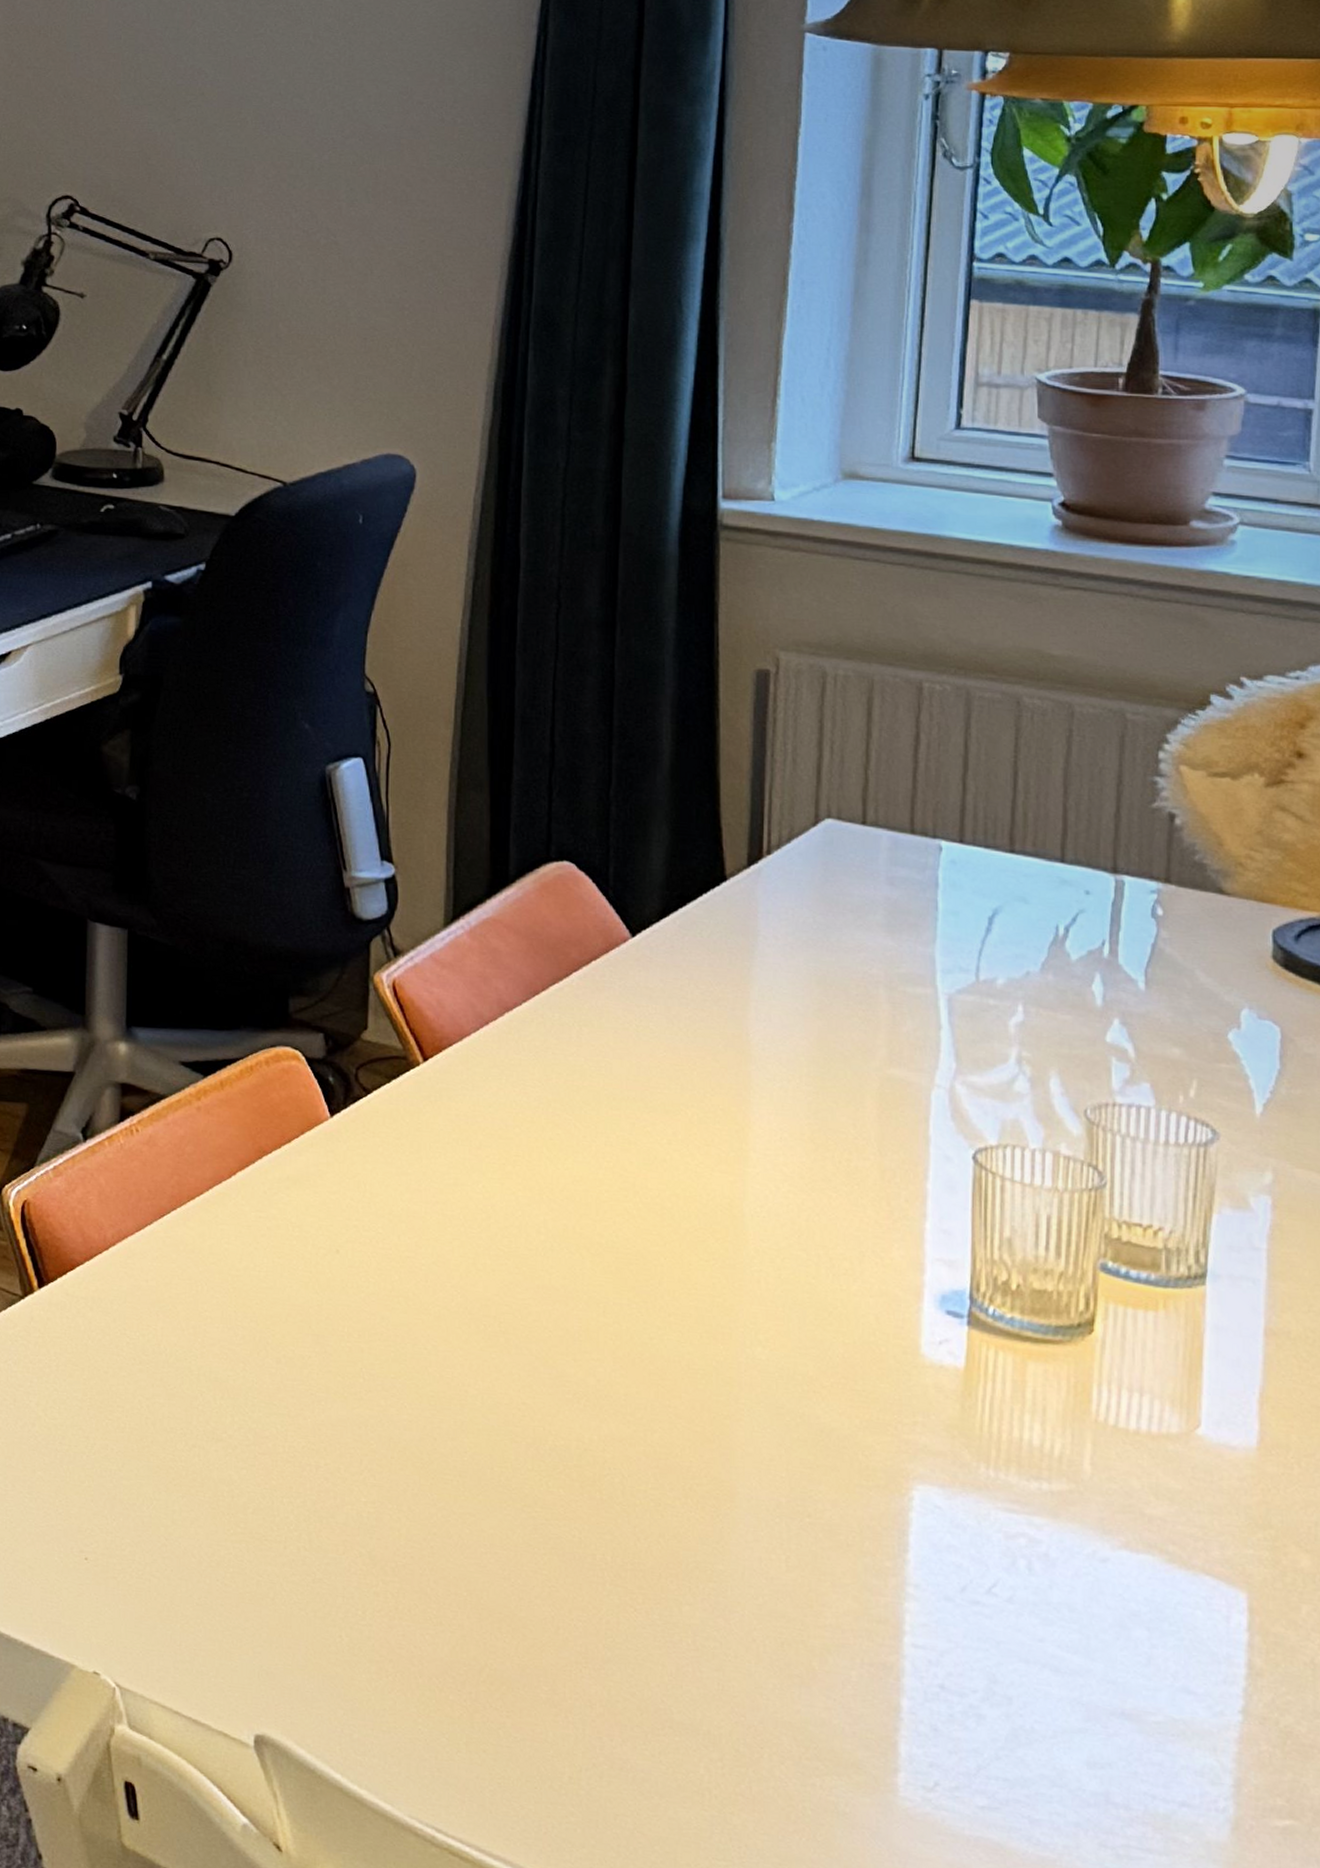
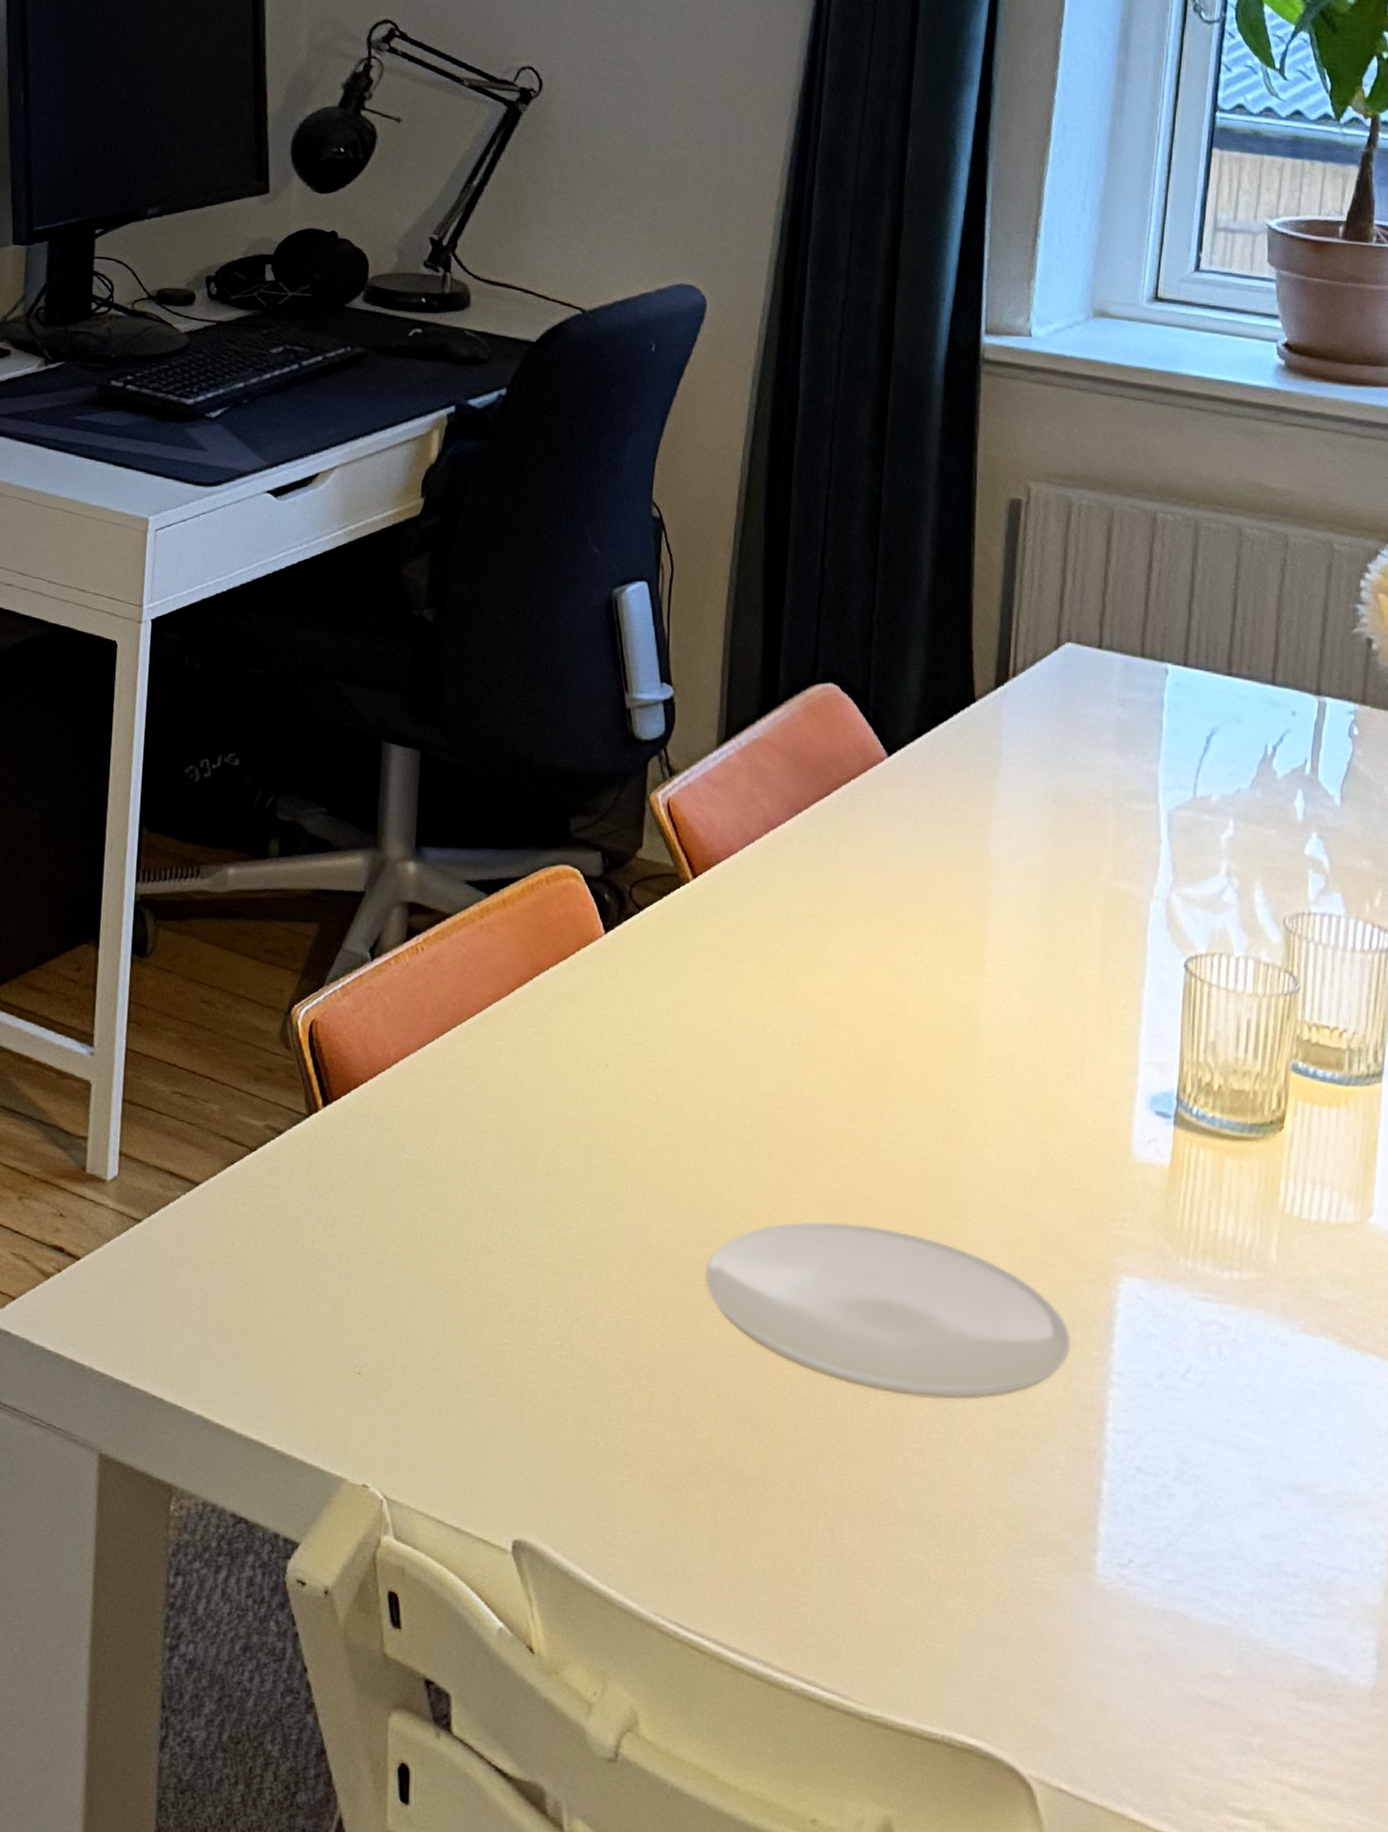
plate: none [451,1417,860,1607] -> present [704,1221,1071,1400]

